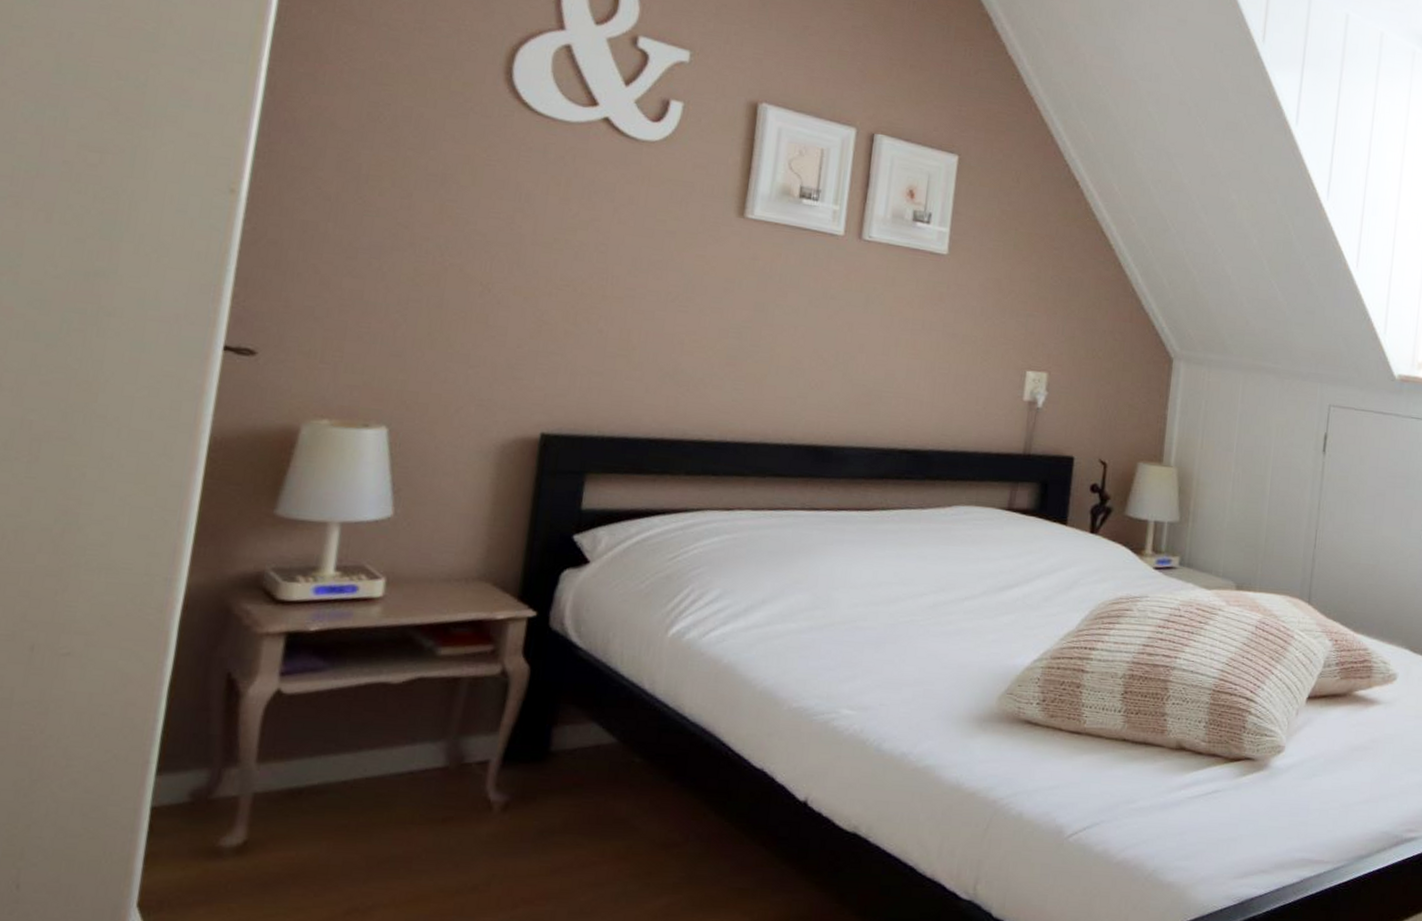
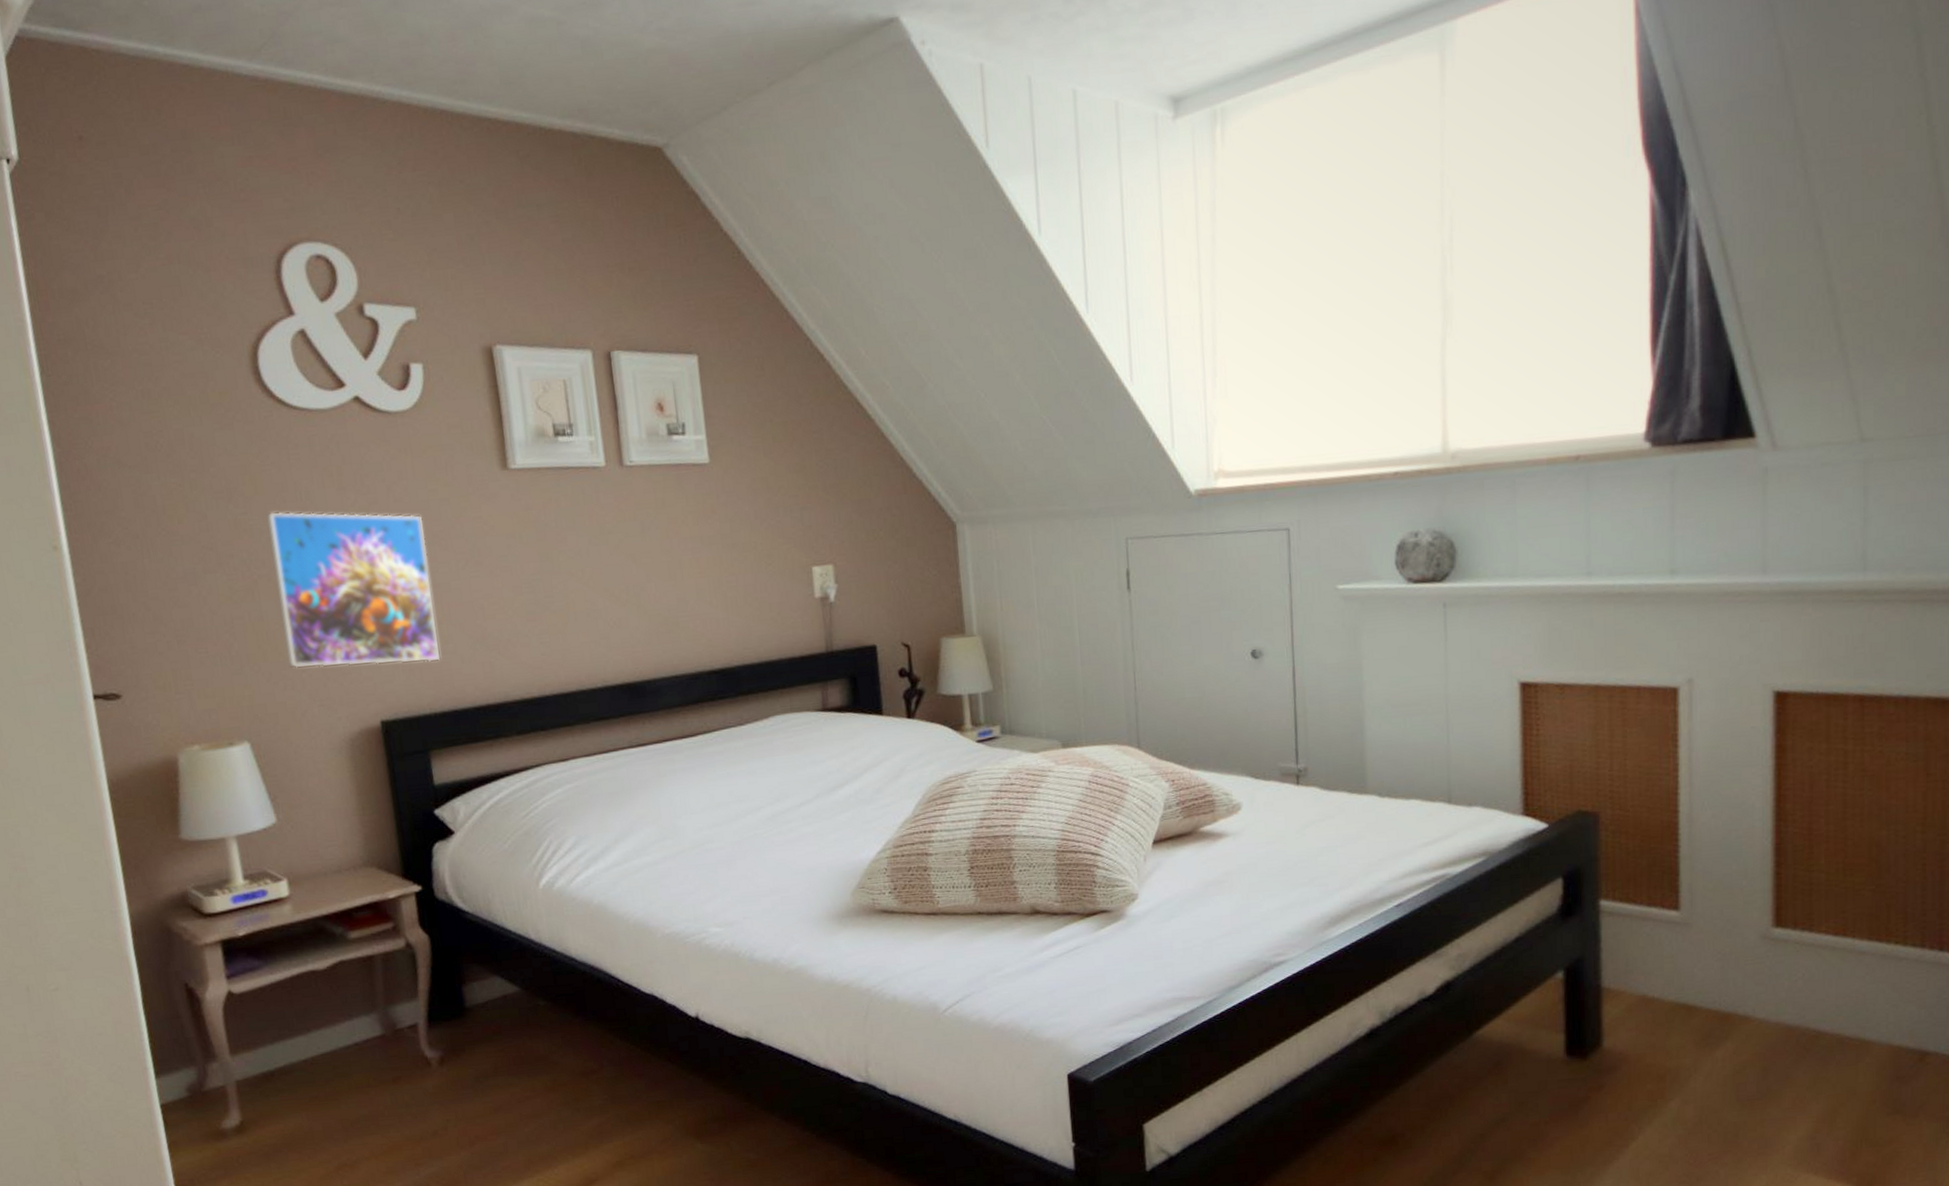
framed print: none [457,205,643,385] -> present [265,511,440,669]

